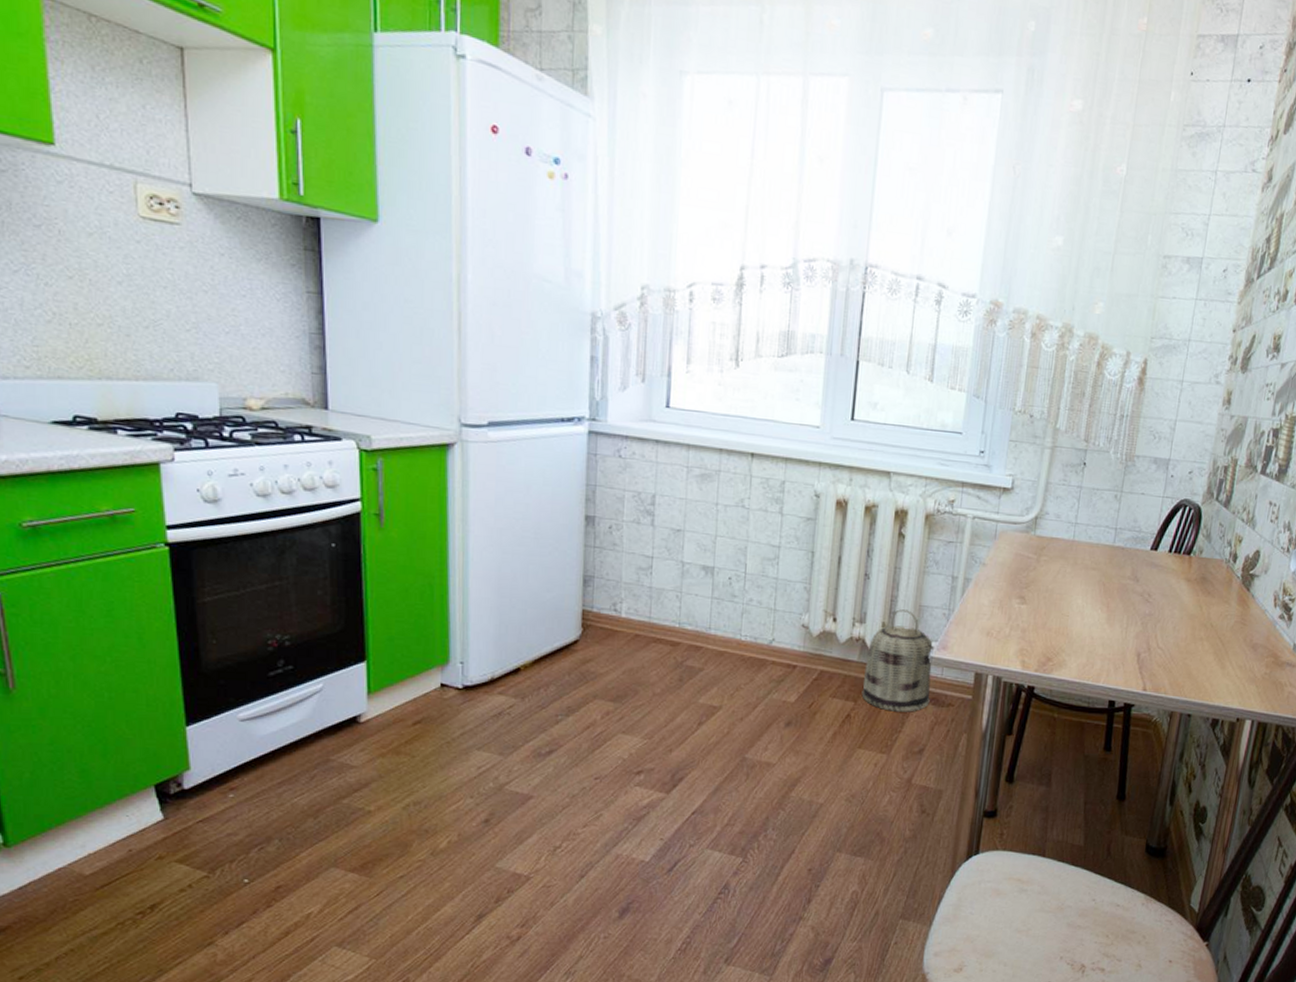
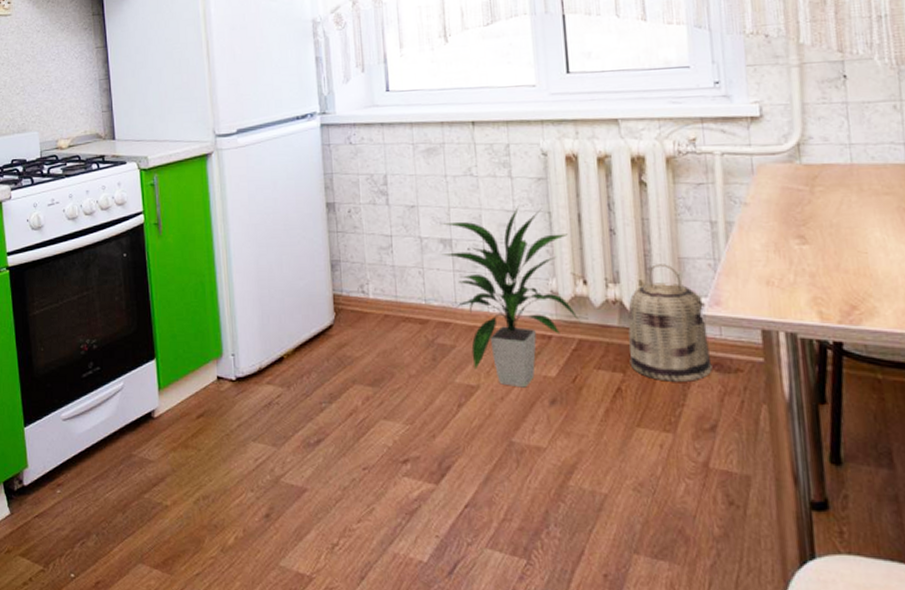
indoor plant: none [702,542,826,711] -> present [441,206,581,388]

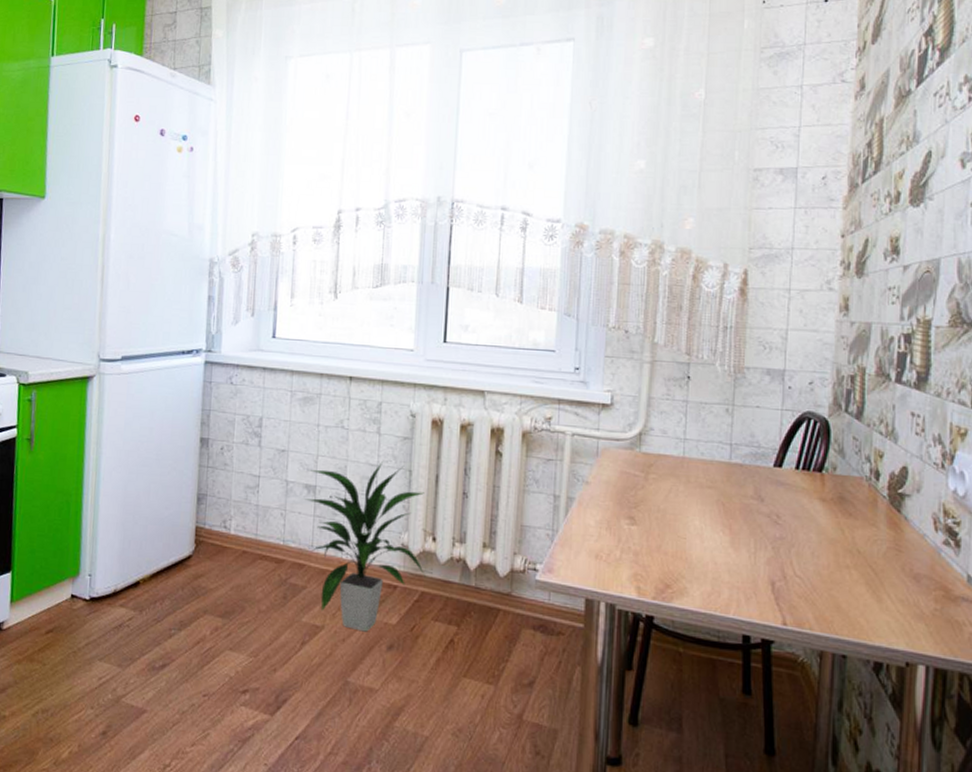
basket: present [628,264,713,382] -> none [464,529,539,640]

